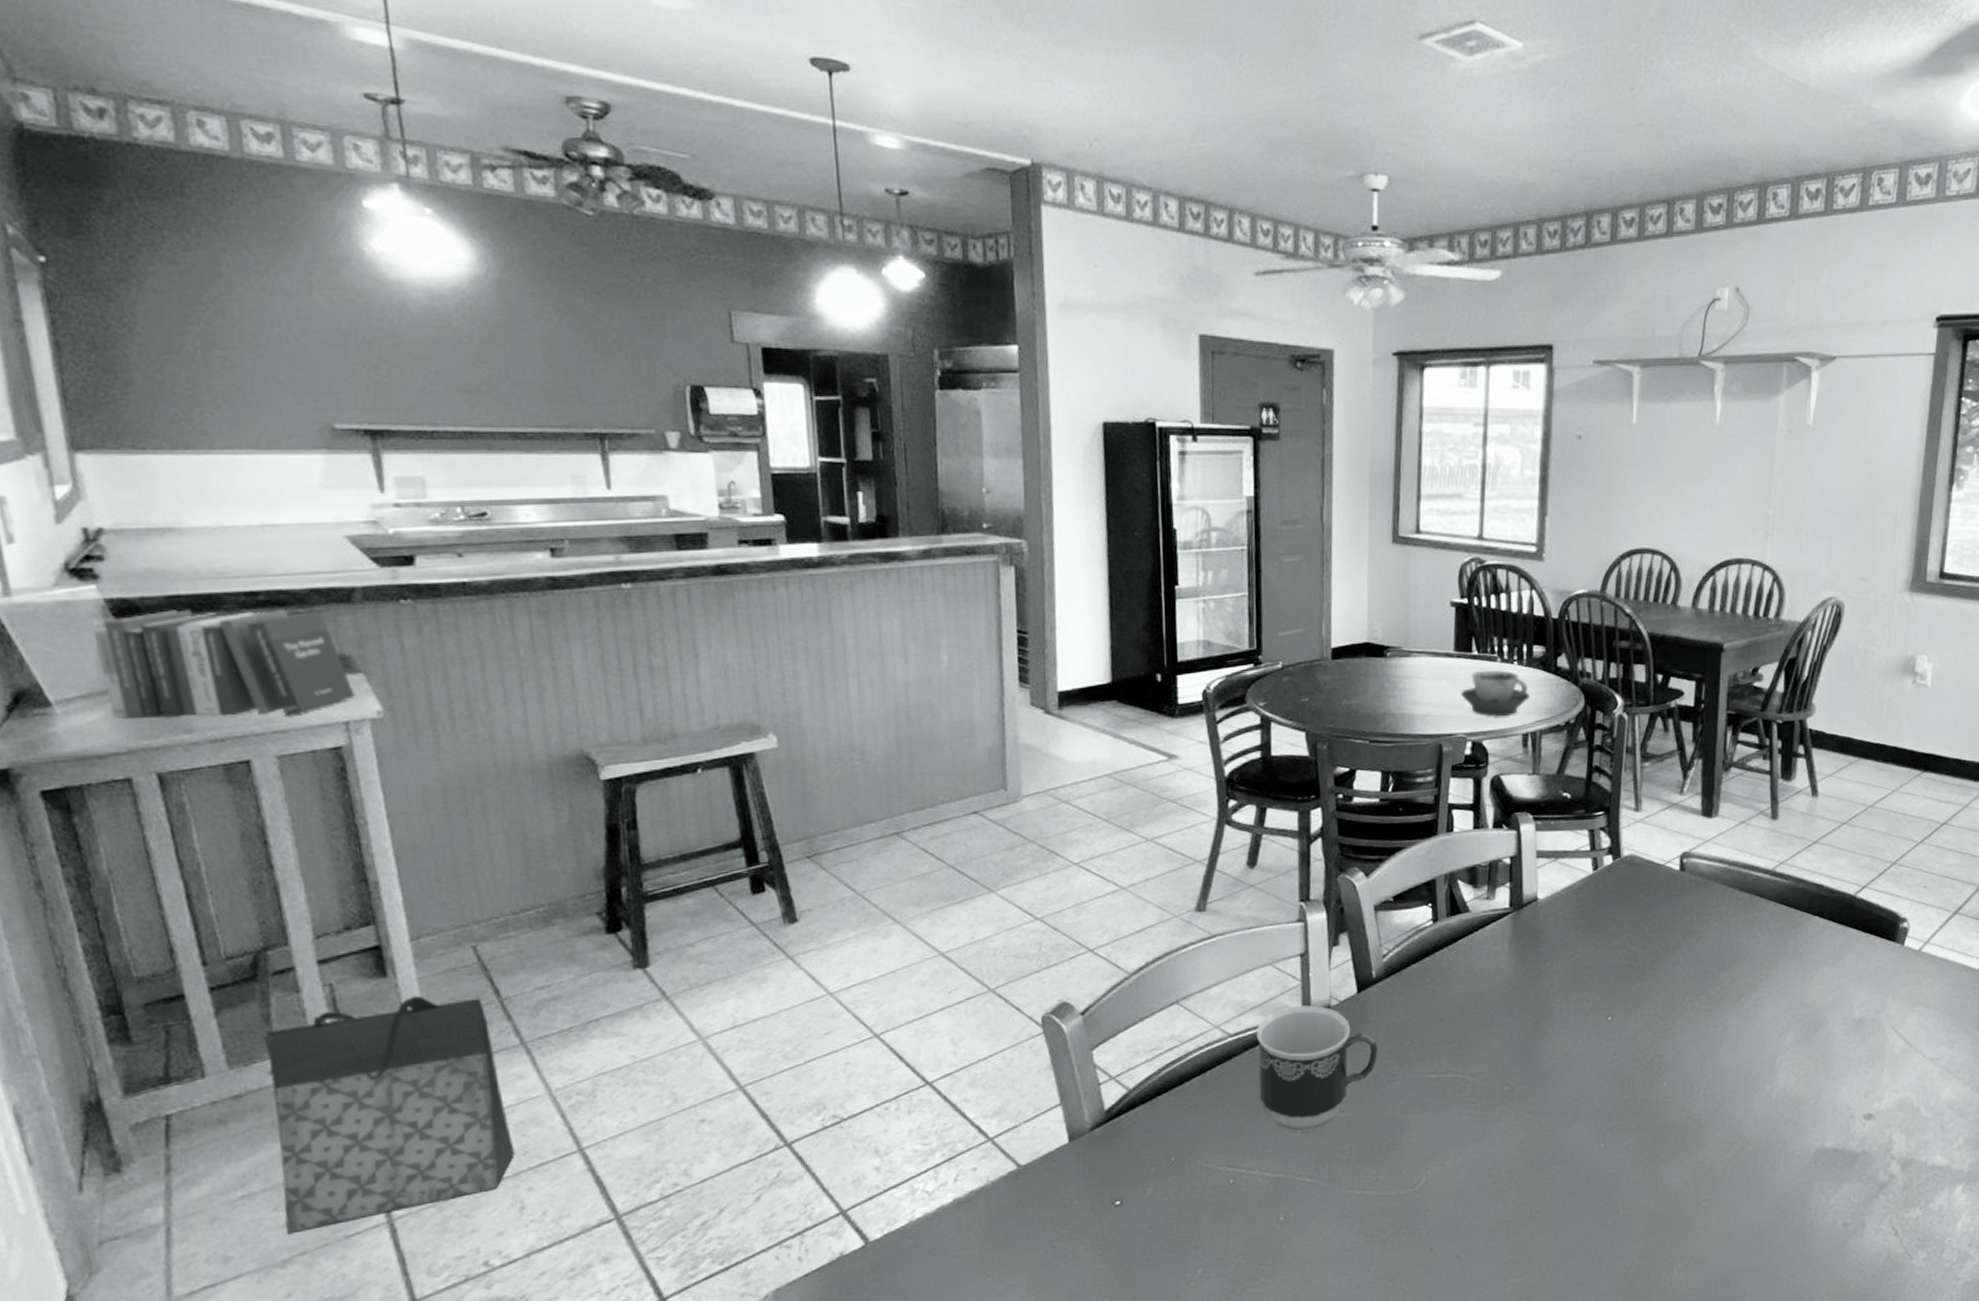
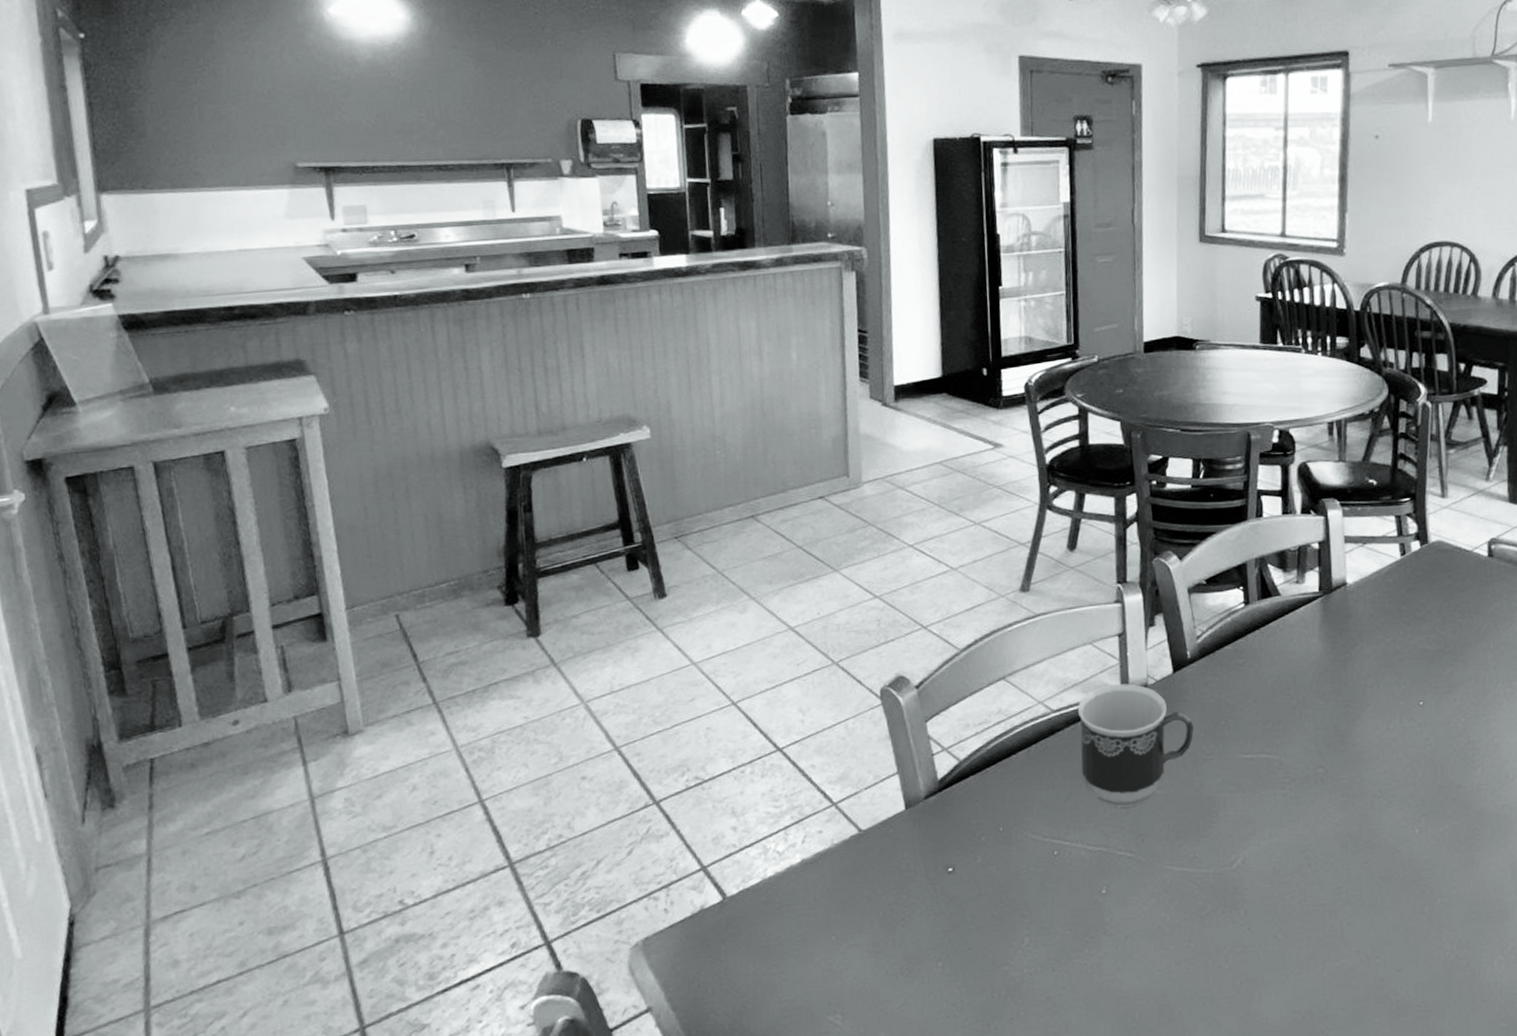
books: present [93,608,355,718] -> none [109,320,307,415]
bag: present [263,995,516,1233] -> none [228,658,427,867]
cup: present [1460,669,1531,717] -> none [1266,360,1335,406]

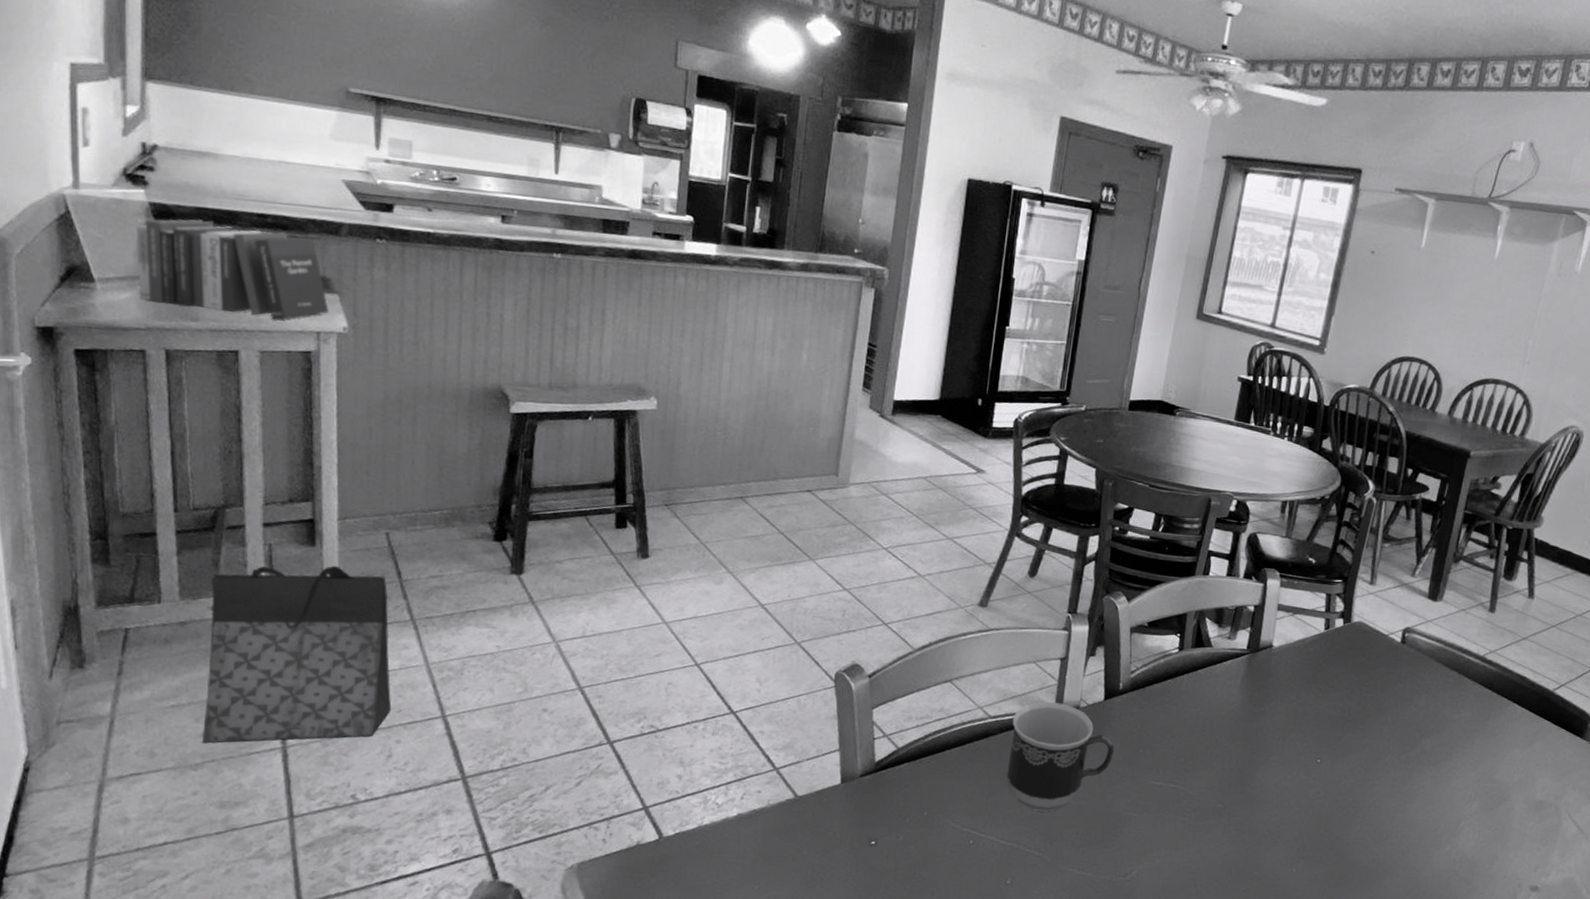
books: none [109,320,307,415] -> present [136,218,329,320]
bag: none [228,658,427,867] -> present [202,565,392,743]

